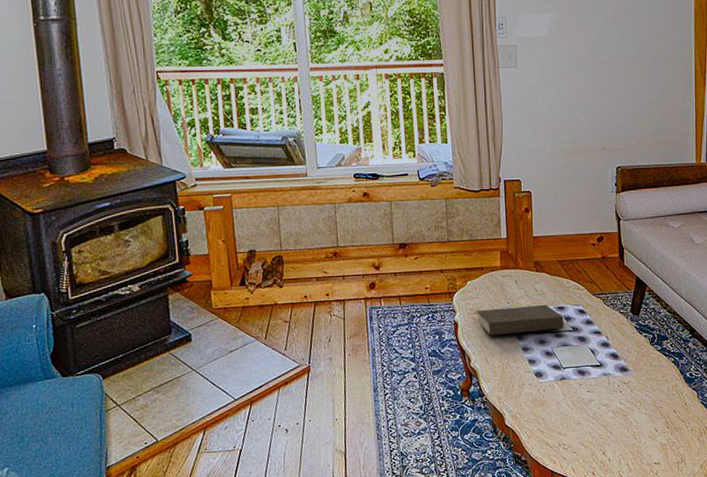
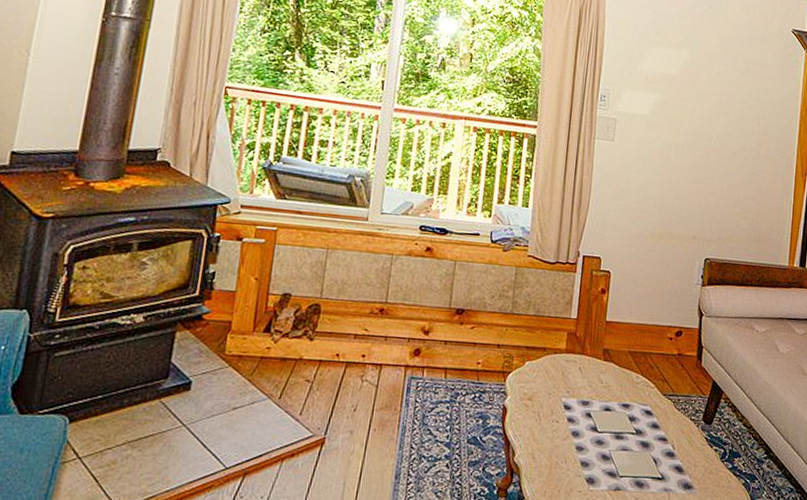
book: present [477,304,564,336] -> none [531,396,628,430]

